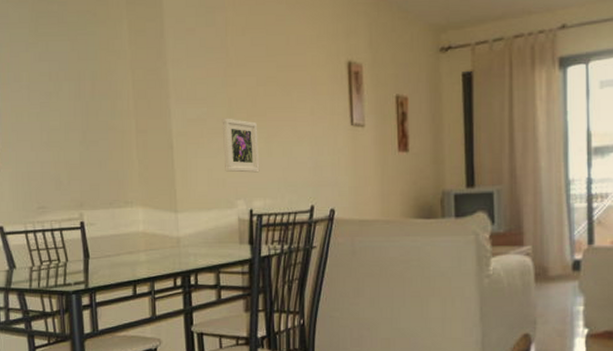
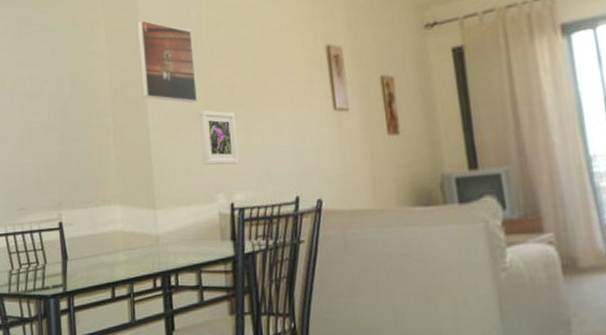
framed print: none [161,21,222,110] -> present [136,20,198,103]

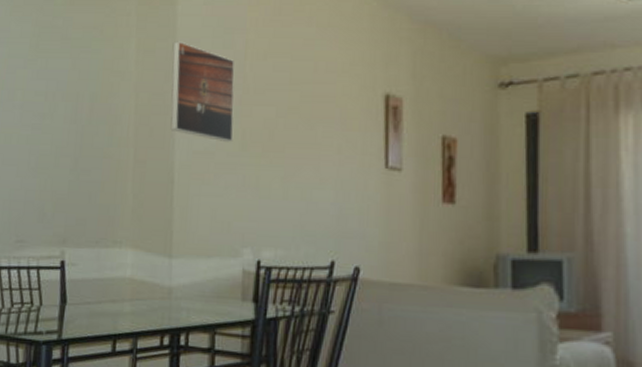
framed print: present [198,110,240,165] -> none [231,152,274,217]

